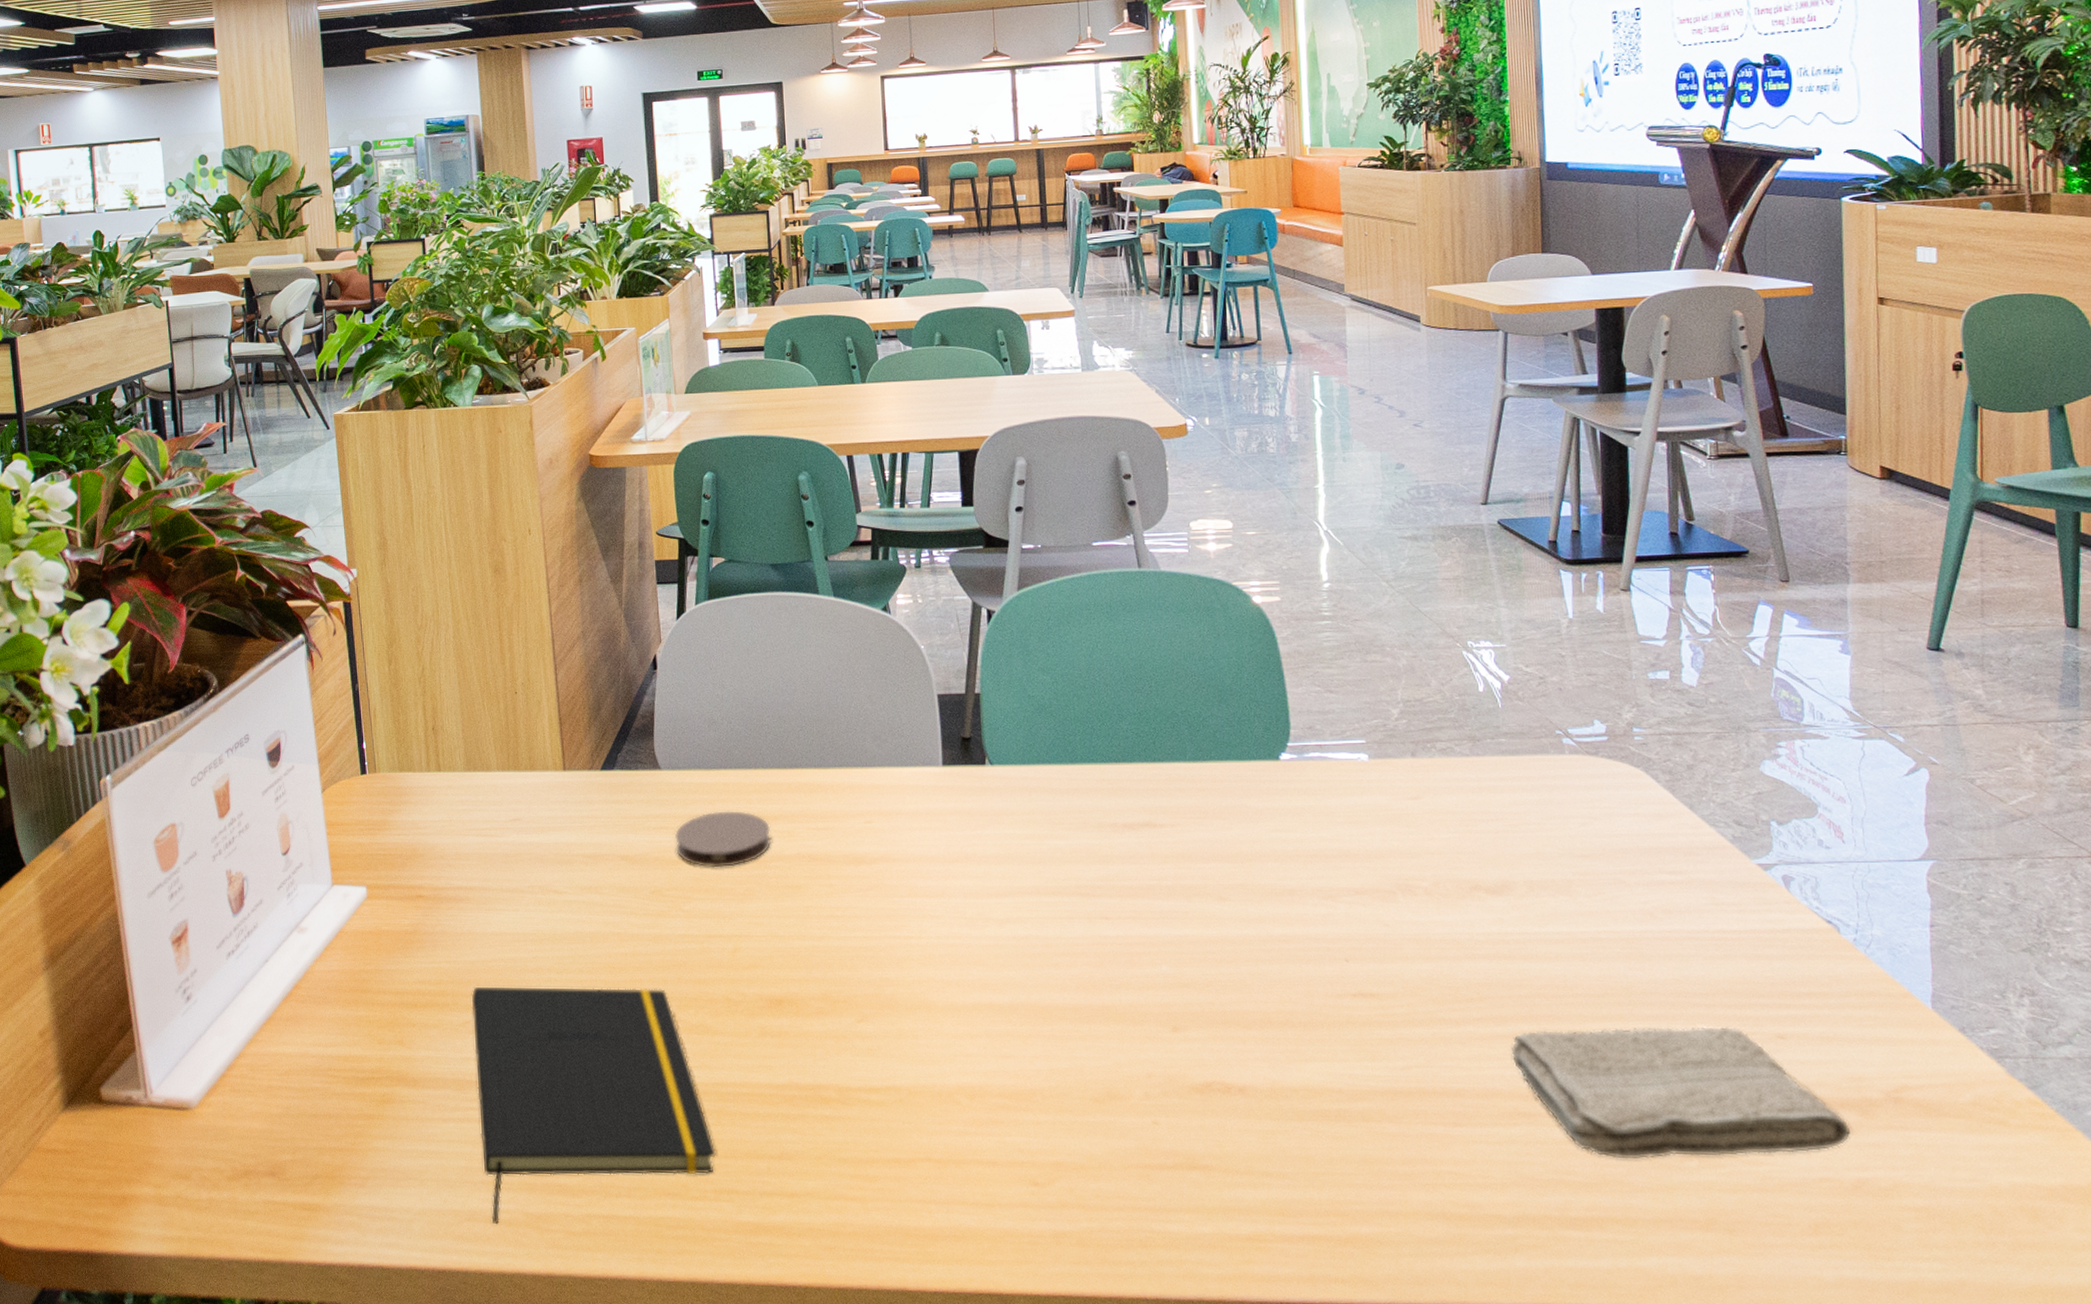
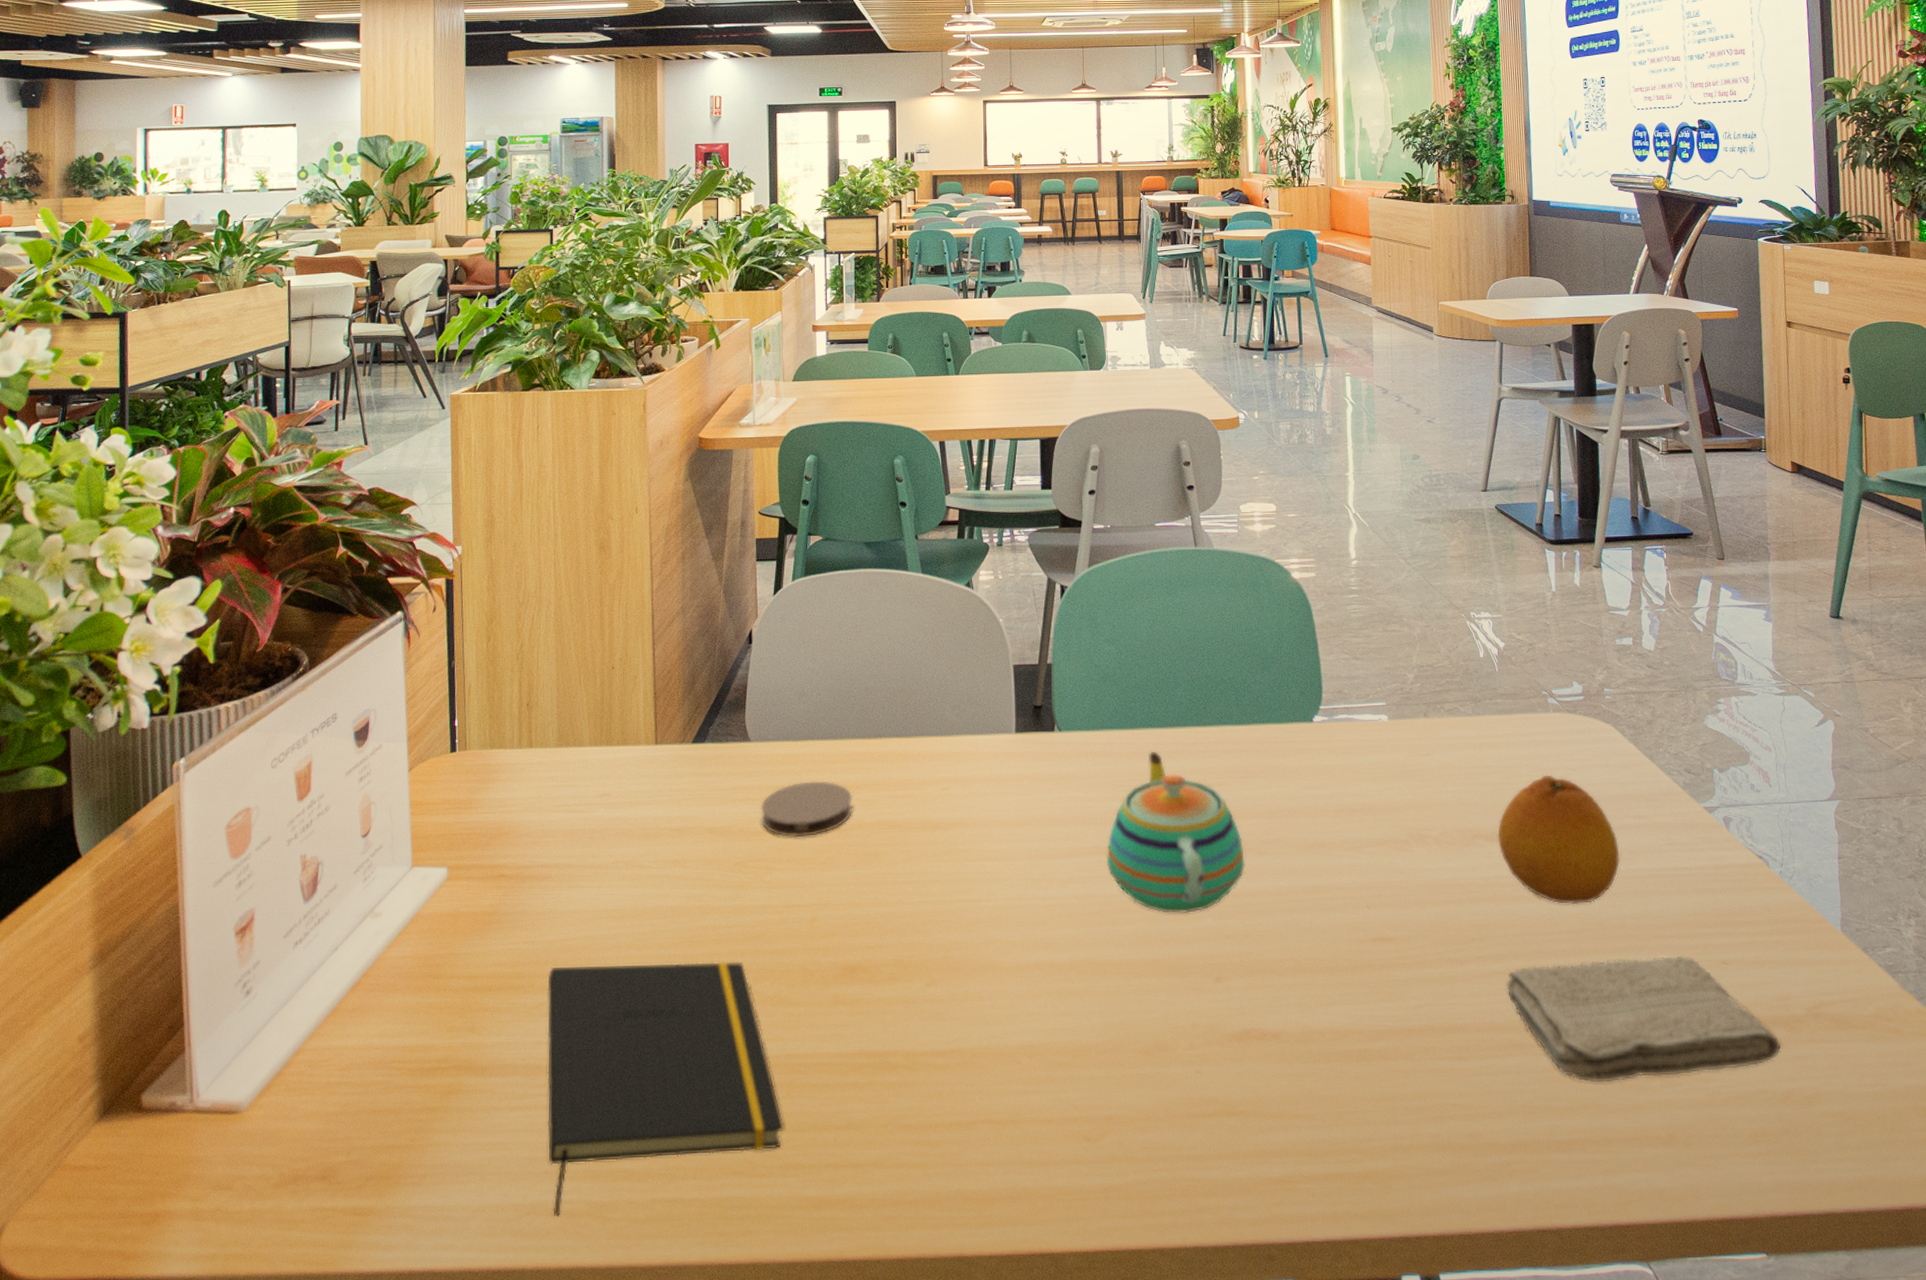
teapot: none [1047,787,1203,960] -> present [1106,751,1245,914]
fruit: none [1501,823,1652,967] -> present [1497,774,1621,905]

